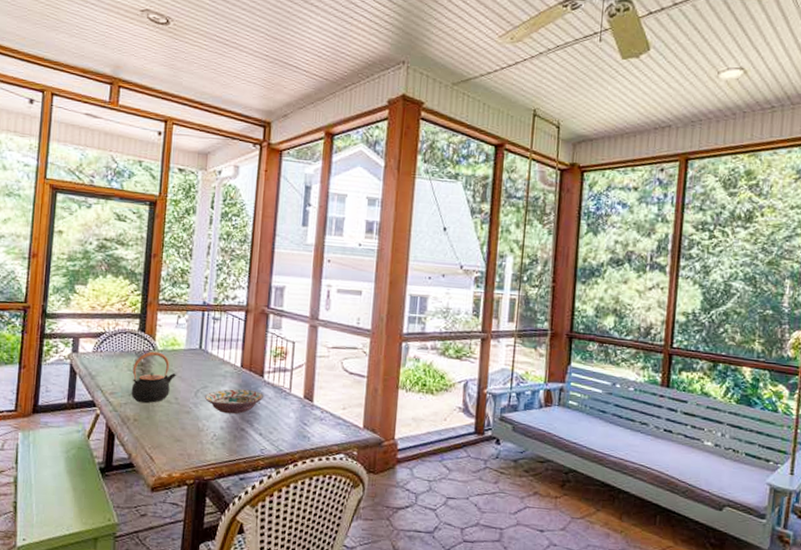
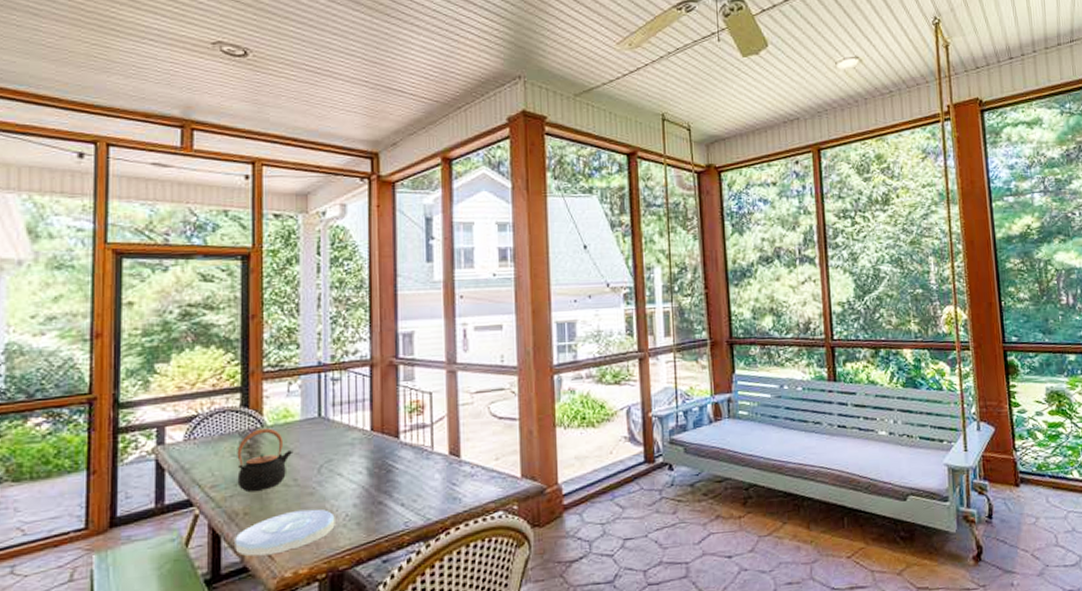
plate: none [125,424,205,457] -> present [235,509,335,556]
decorative bowl: present [204,389,264,414] -> none [330,455,403,488]

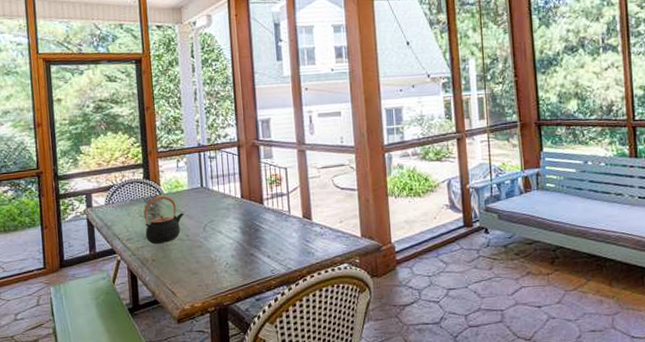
plate: present [235,509,335,556] -> none [147,258,219,292]

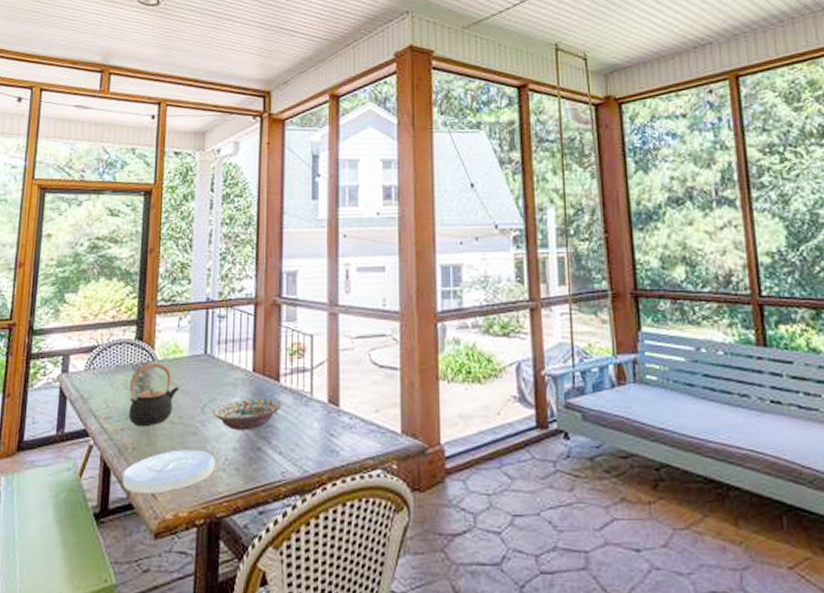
plate: none [147,258,219,292] -> present [122,449,215,494]
decorative bowl: none [212,217,267,243] -> present [212,398,282,431]

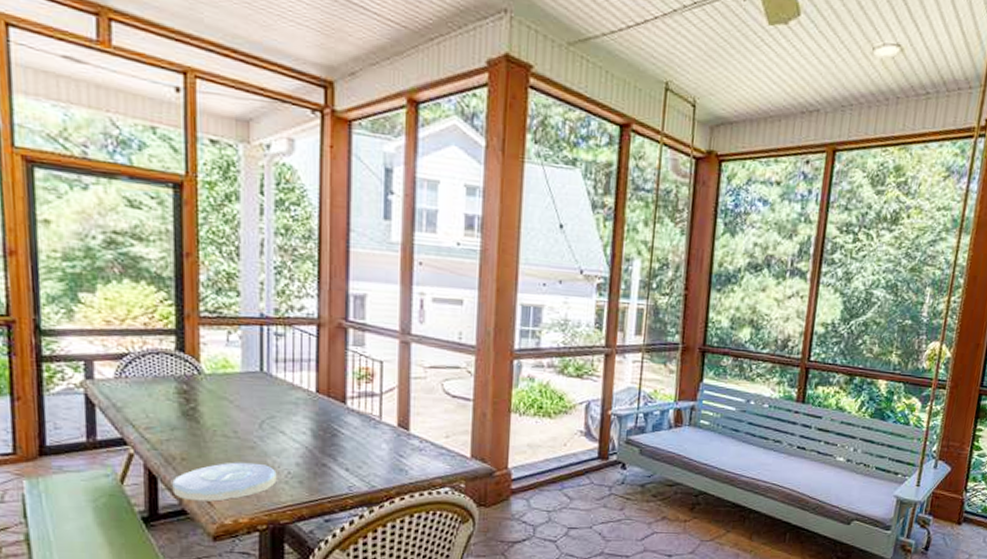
teapot: present [128,362,180,426] -> none [172,375,233,438]
decorative bowl: present [212,398,282,431] -> none [272,418,349,448]

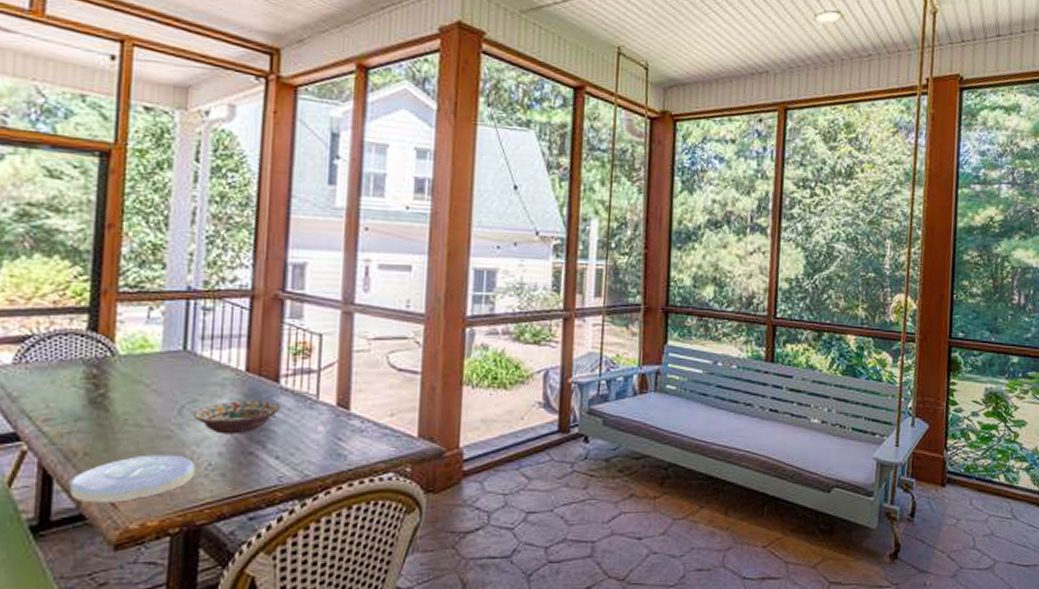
decorative bowl: none [272,418,349,448] -> present [192,399,281,434]

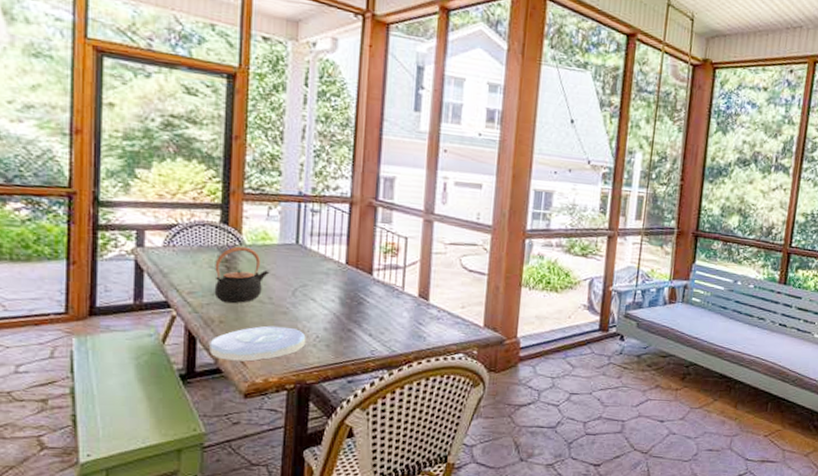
teapot: none [77,357,150,429] -> present [214,246,270,303]
decorative bowl: present [192,399,281,434] -> none [303,287,374,315]

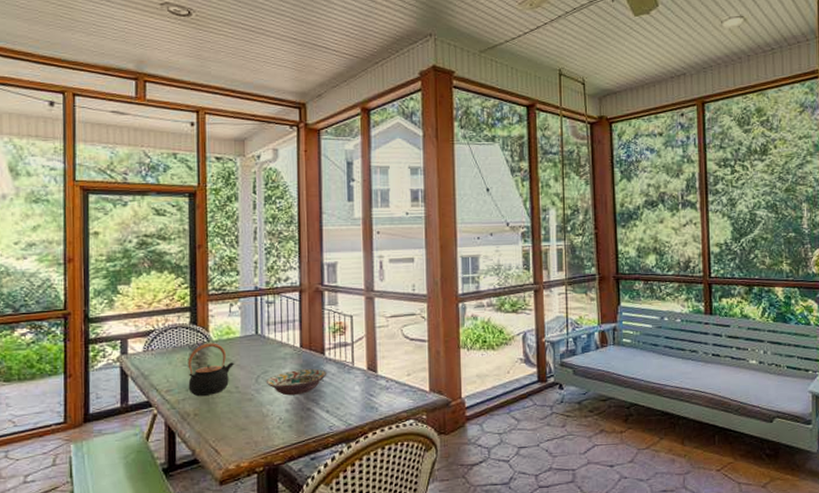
plate: present [209,325,306,362] -> none [187,412,271,451]
decorative bowl: none [303,287,374,315] -> present [265,368,327,396]

